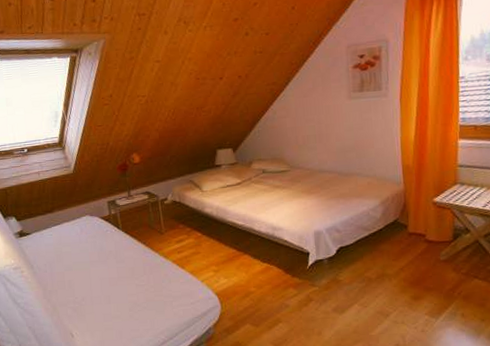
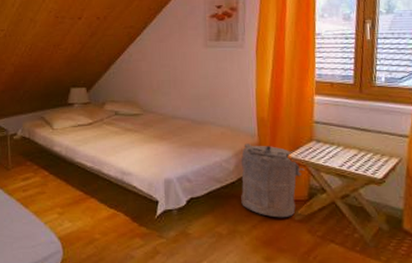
laundry hamper: none [387,191,449,260] -> present [240,144,305,218]

